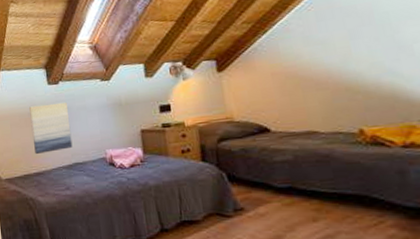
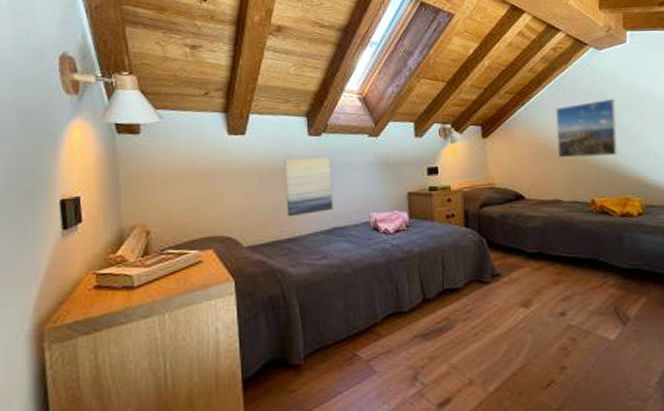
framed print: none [306,11,396,86] -> present [555,98,618,158]

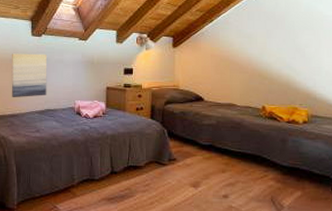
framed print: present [555,98,618,158] -> none [237,21,295,71]

